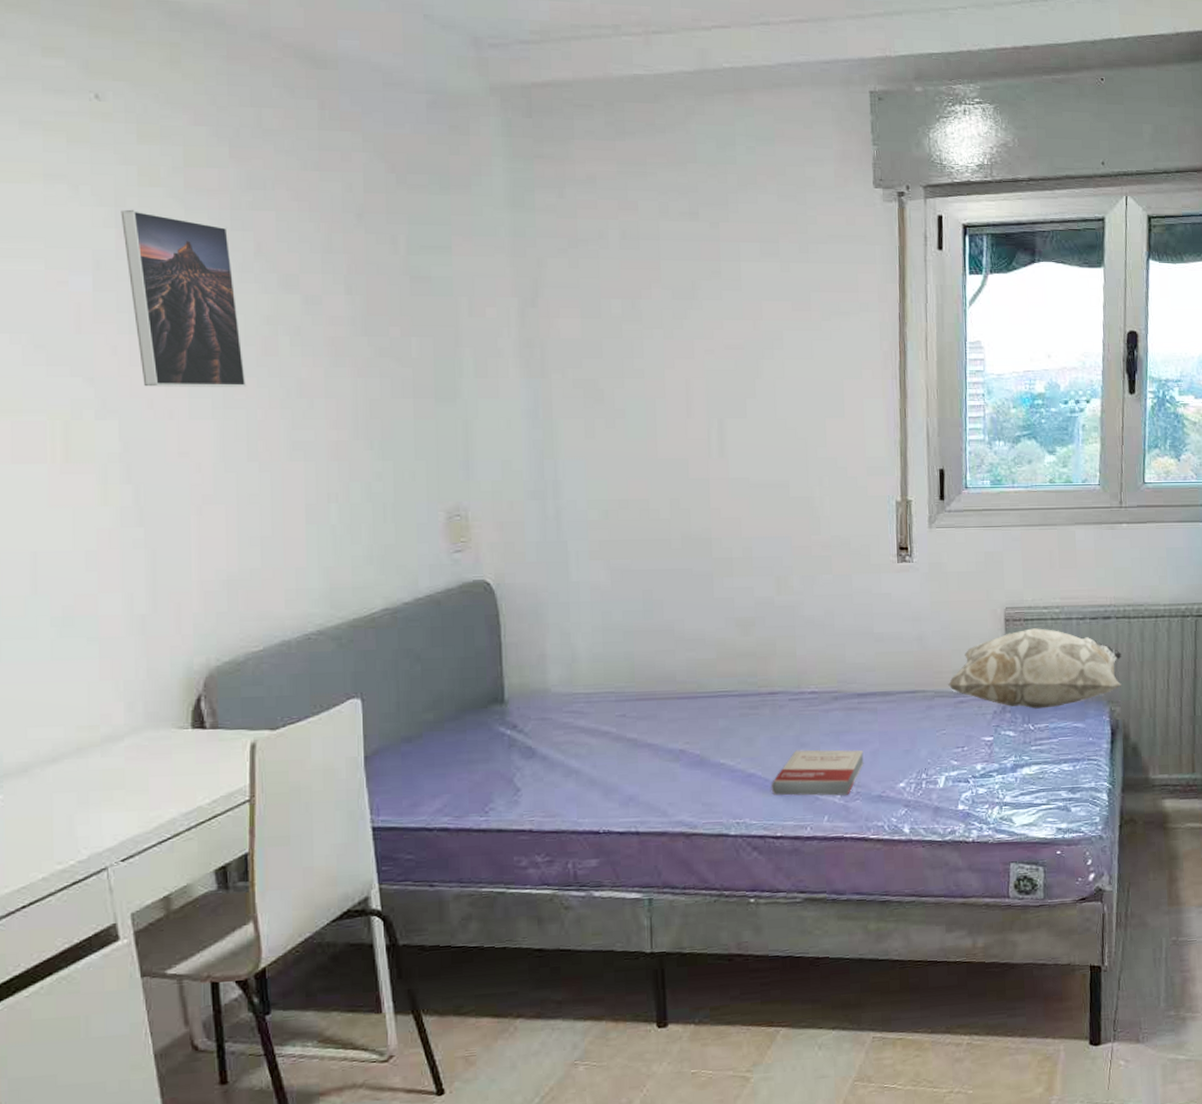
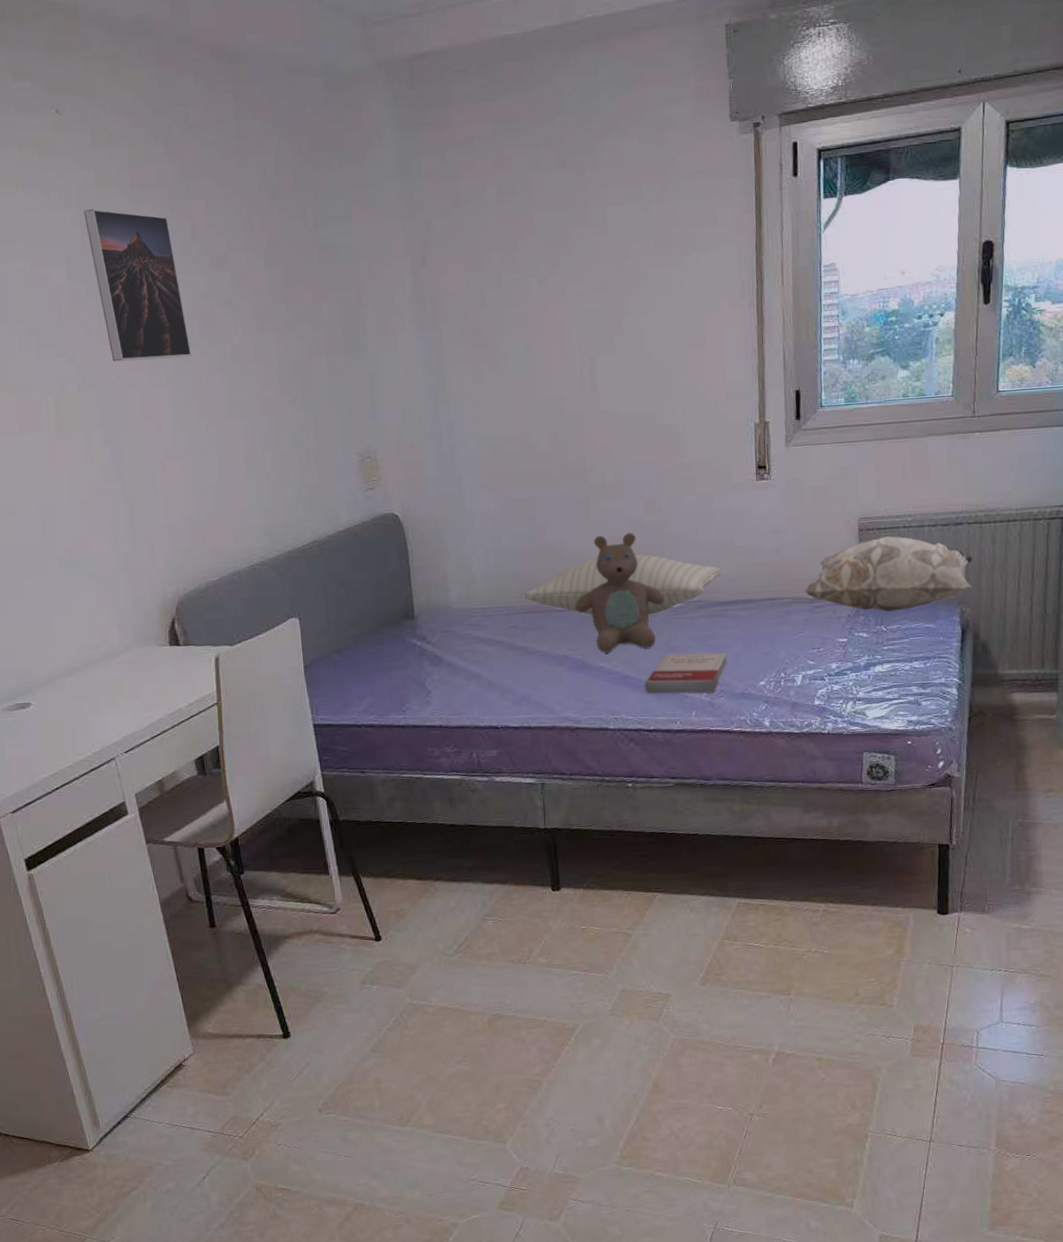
pillow: none [636,638,859,706] -> present [524,554,722,616]
teddy bear: none [694,613,796,747] -> present [574,532,664,653]

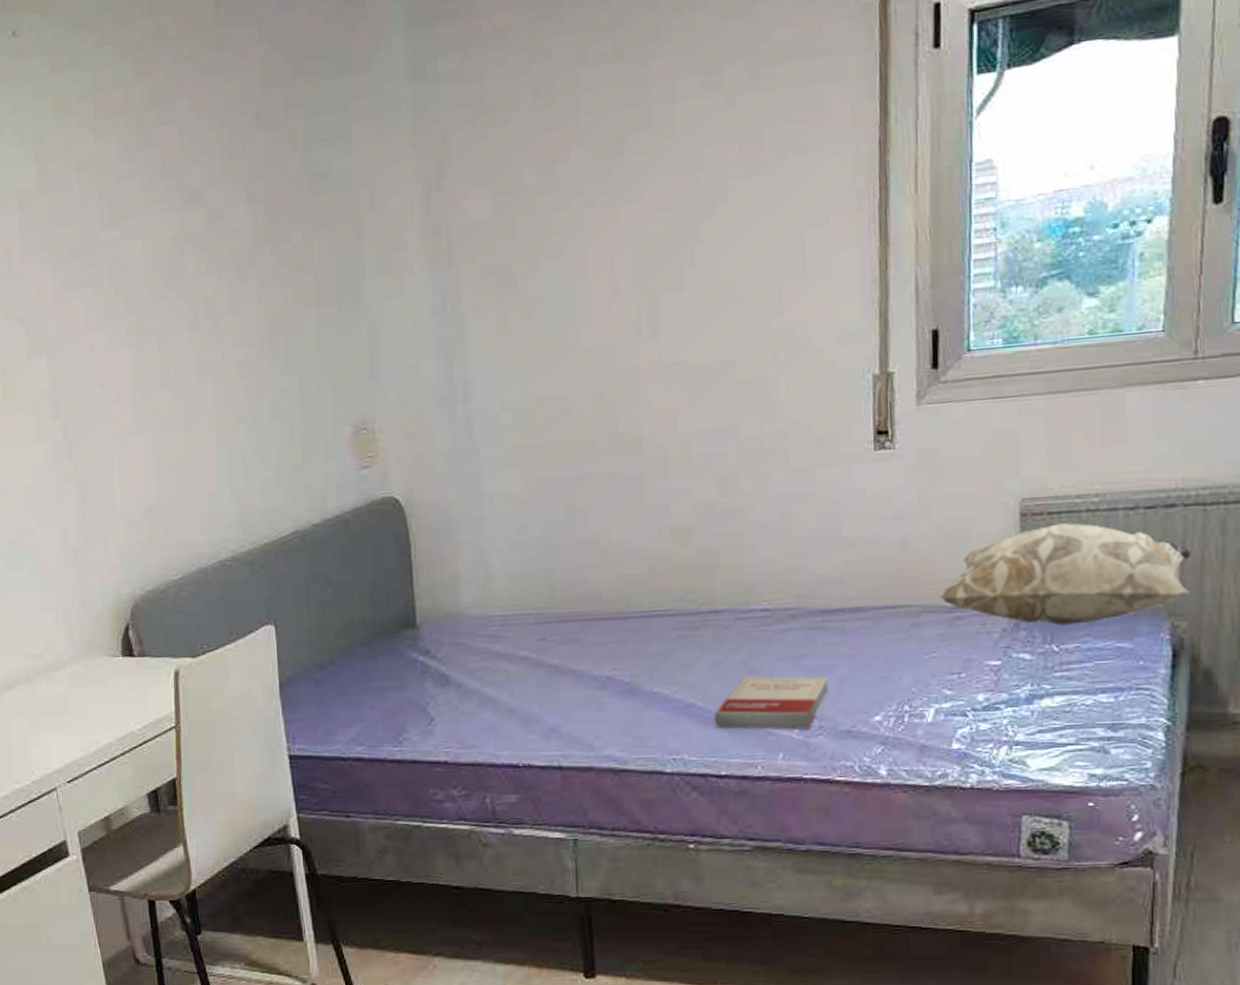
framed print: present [83,208,192,362] -> none [39,143,158,322]
pillow: present [524,554,722,616] -> none [557,548,824,626]
teddy bear: present [574,532,664,653] -> none [622,519,743,674]

